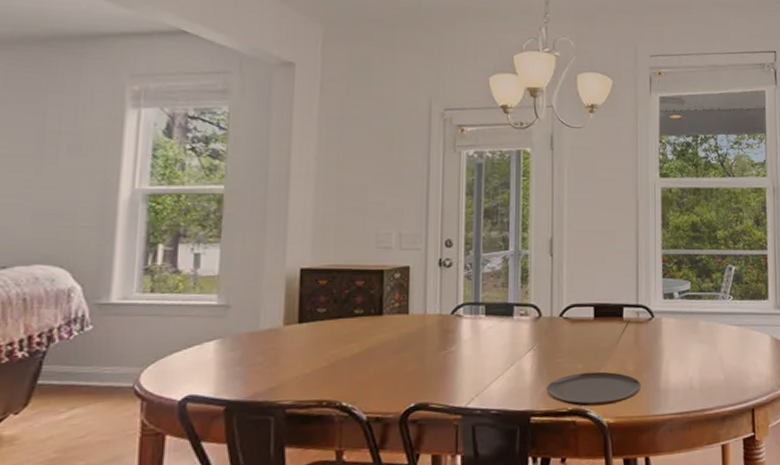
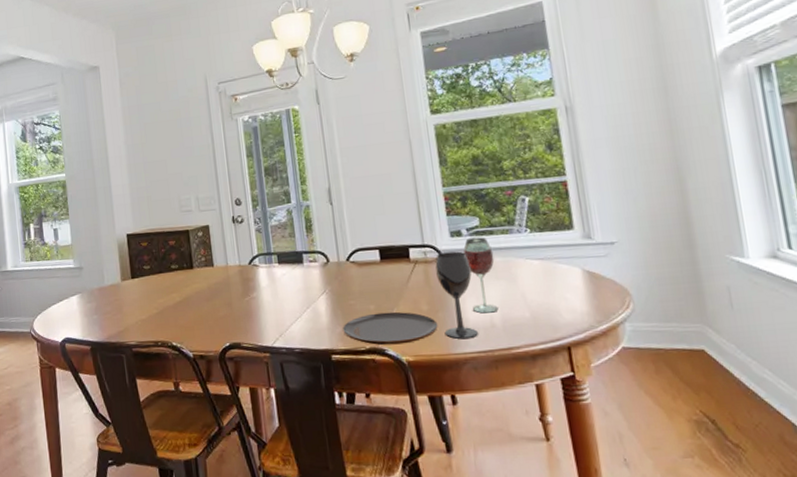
wine glass: none [645,313,679,400] -> present [435,251,478,339]
wineglass: none [674,301,700,375] -> present [463,237,498,313]

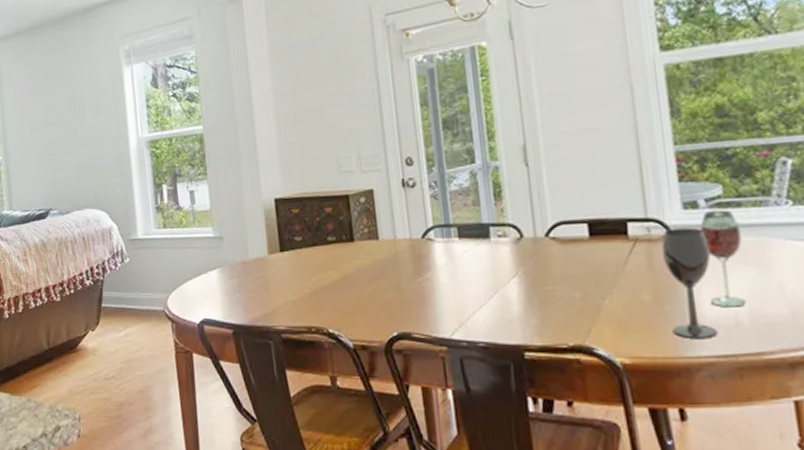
plate: present [343,311,438,346] -> none [539,301,664,343]

